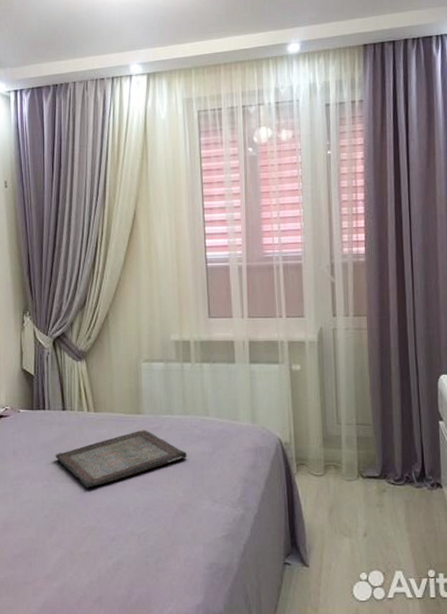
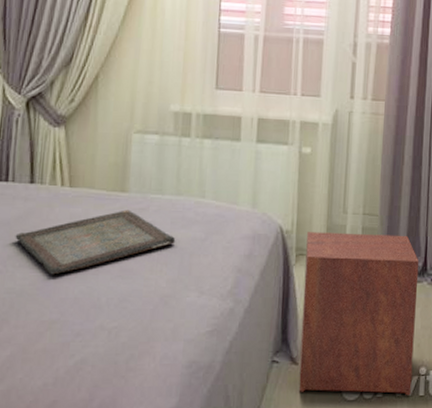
nightstand: none [305,442,422,597] -> present [298,232,419,396]

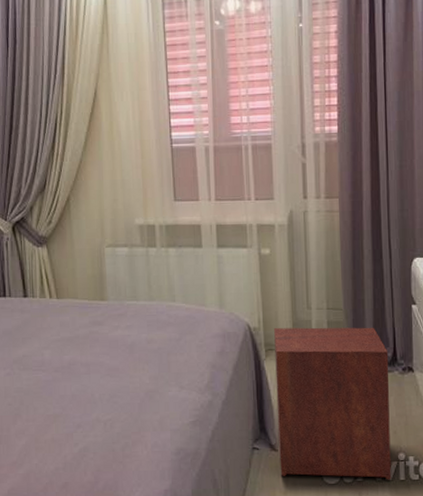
serving tray: present [15,209,176,275] -> none [17,316,154,376]

